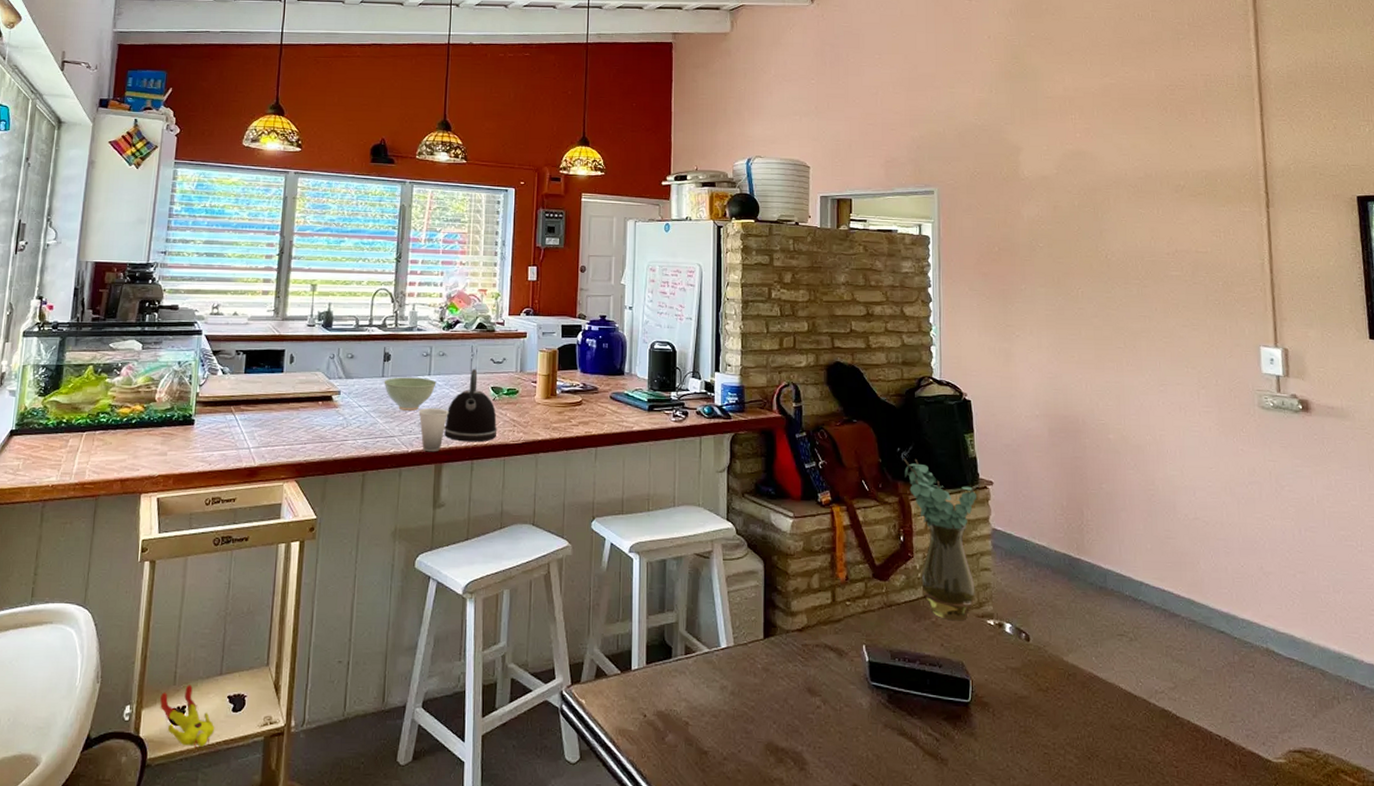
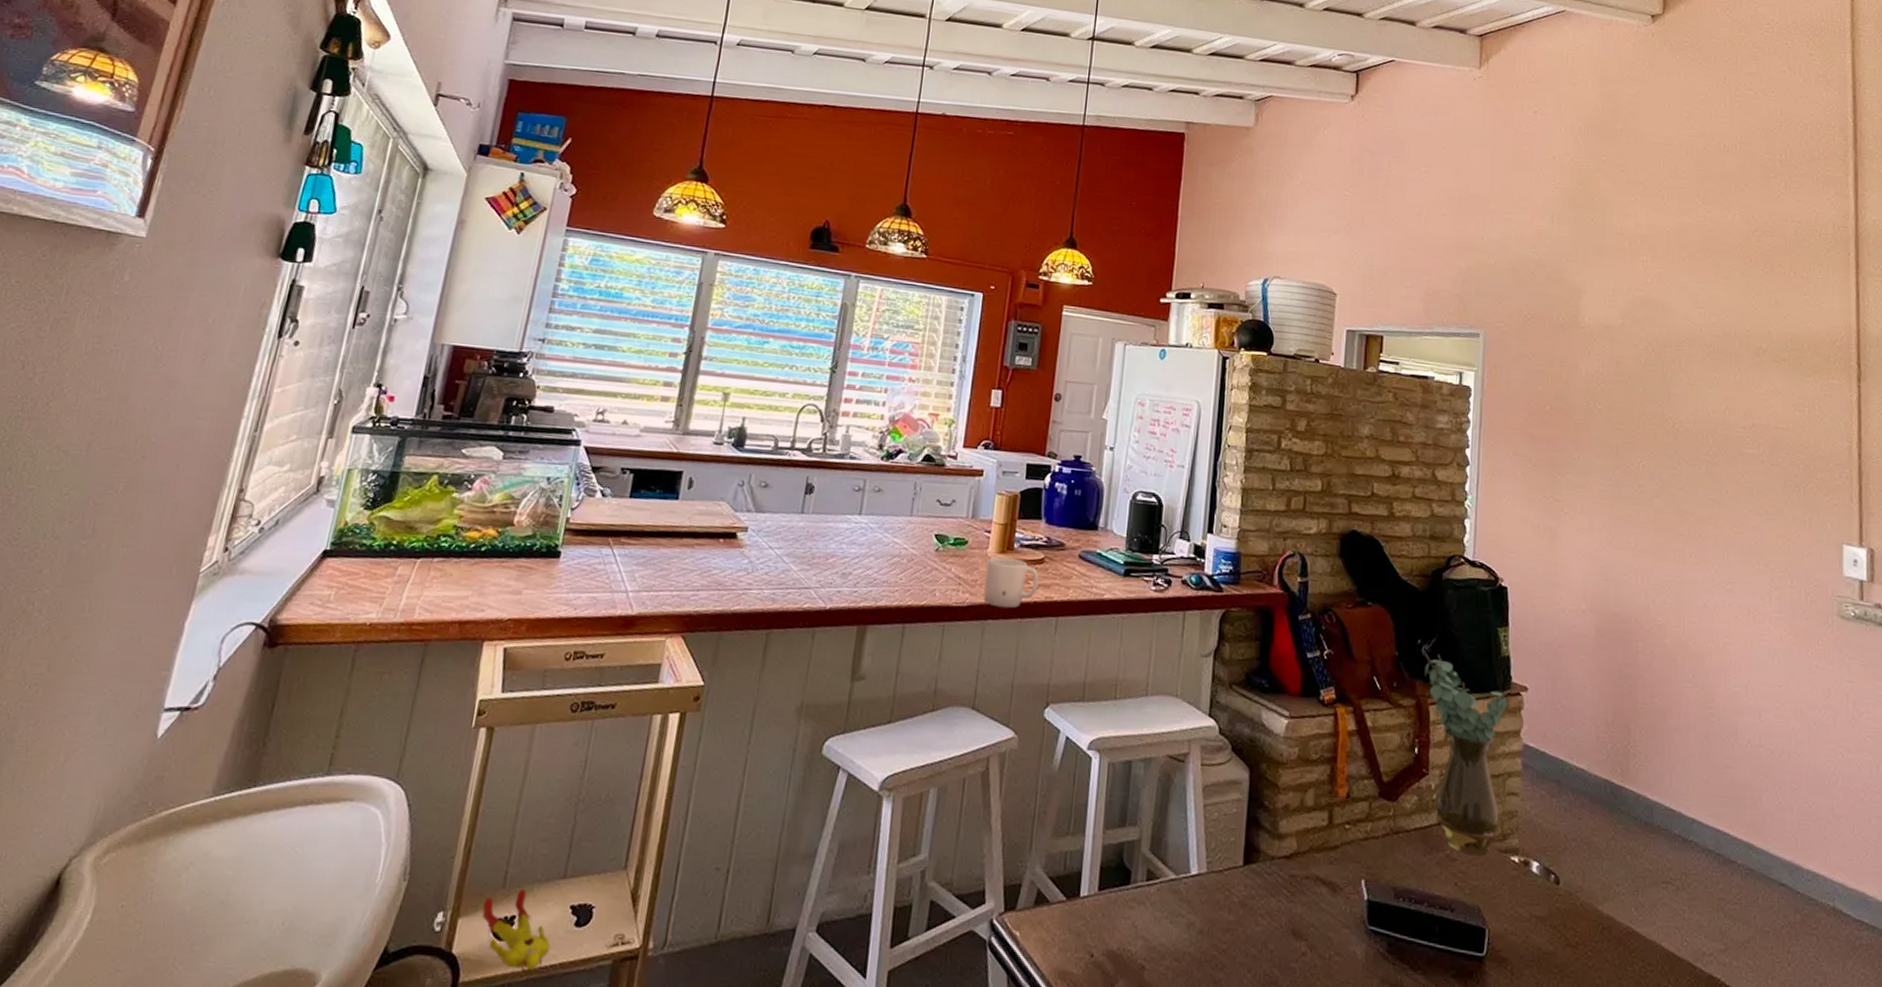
bowl: present [384,377,437,411] -> none [802,514,868,558]
cup: present [418,407,449,452] -> none [842,555,880,611]
kettle: present [443,369,498,442] -> none [871,511,939,601]
mug: none [534,402,579,443] -> present [983,556,1039,609]

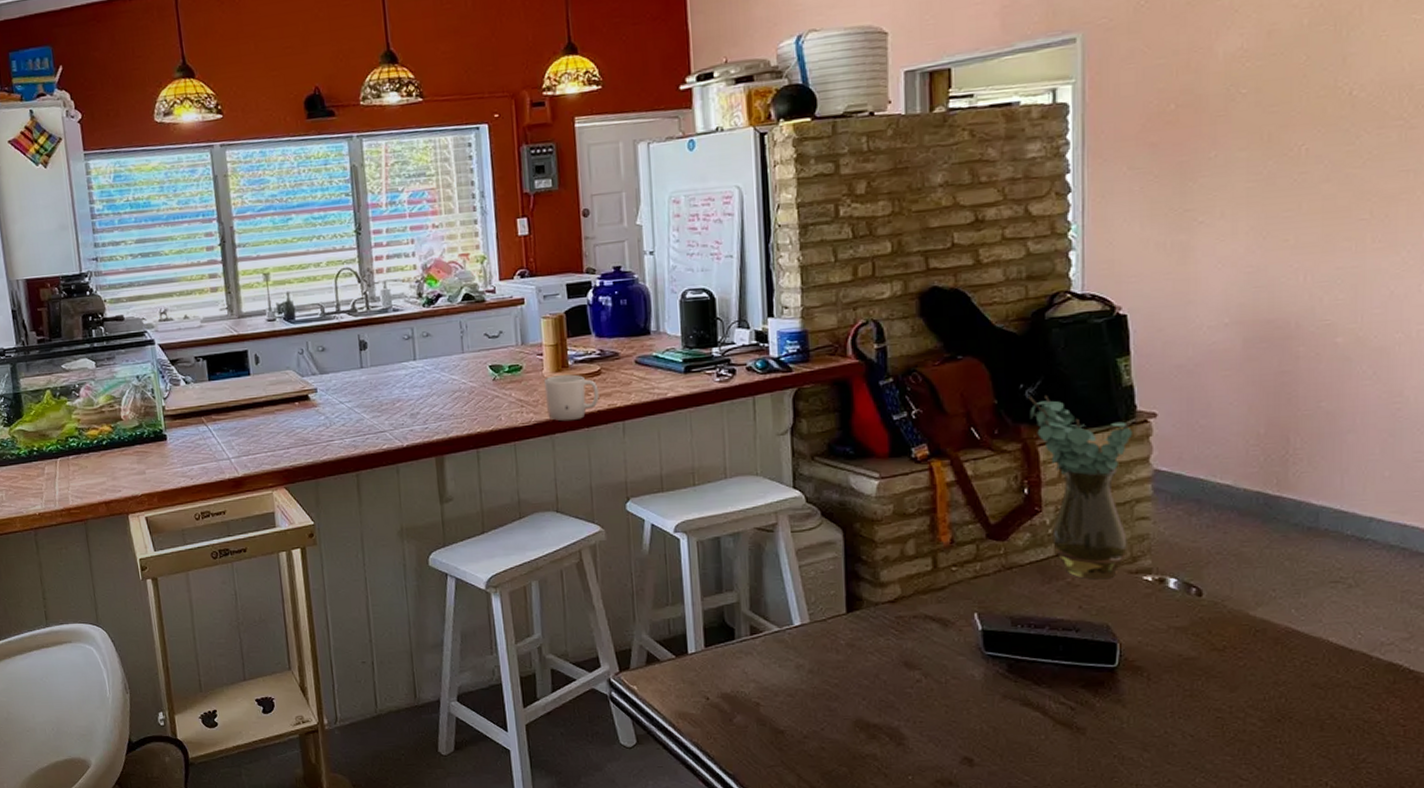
toy: present [482,889,551,973] -> none [190,691,249,748]

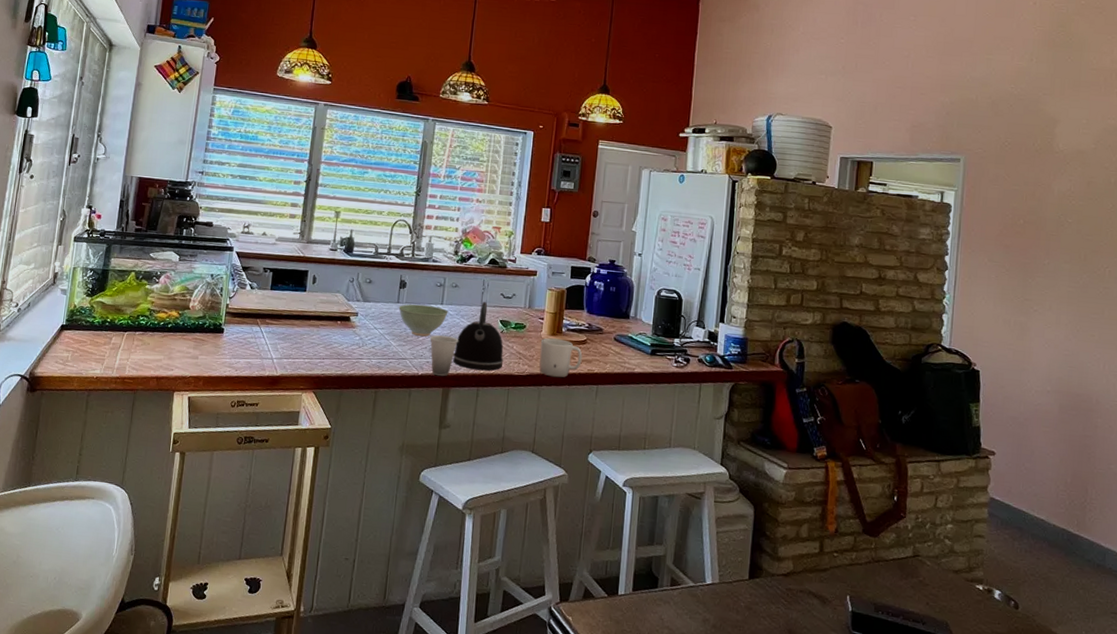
bowl: none [363,363,425,402] -> present [398,304,448,337]
cup: none [408,395,443,445] -> present [430,335,458,377]
kettle: none [439,347,503,430] -> present [452,302,504,371]
vase: present [1028,394,1133,580] -> none [903,421,978,583]

